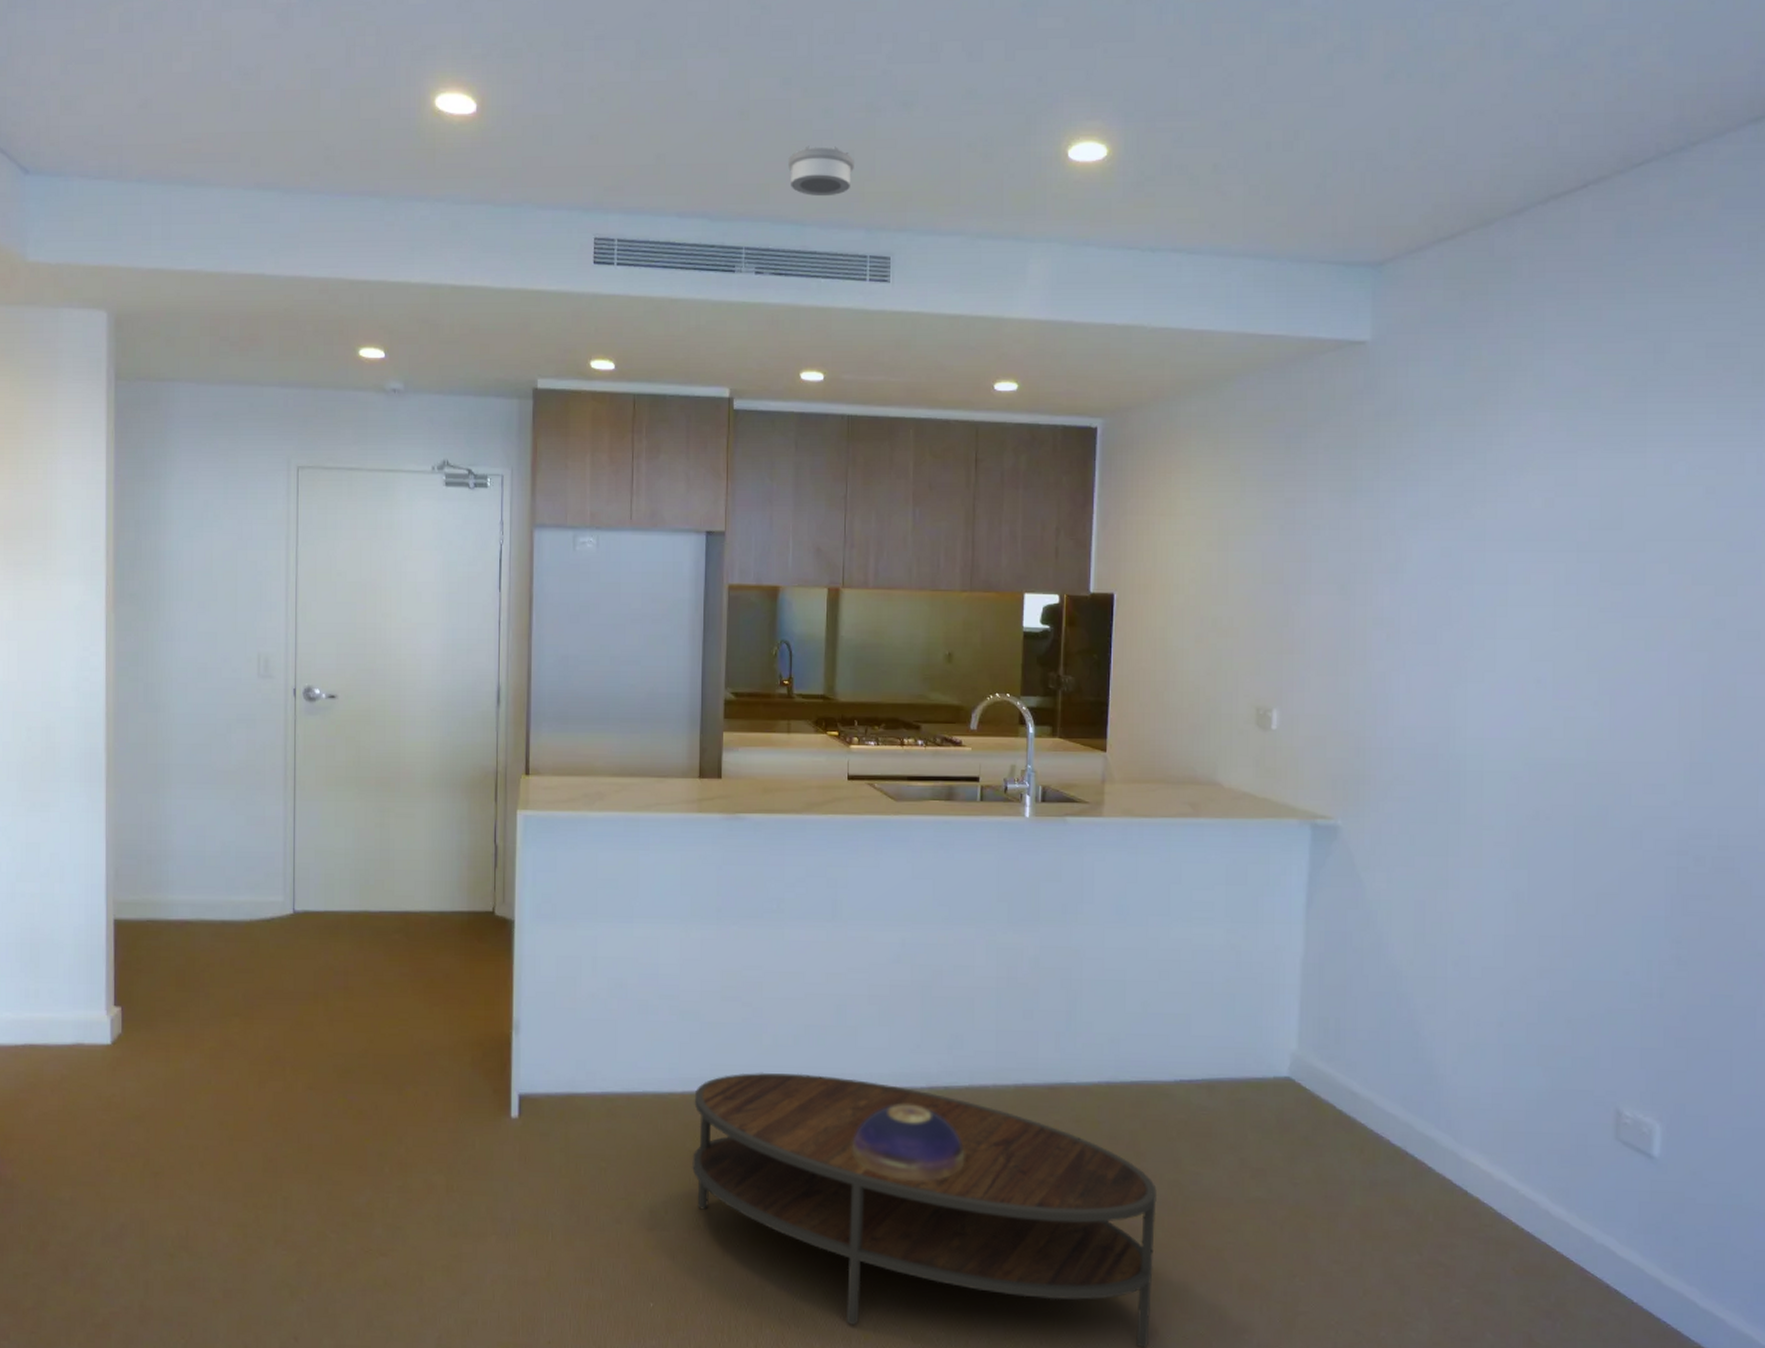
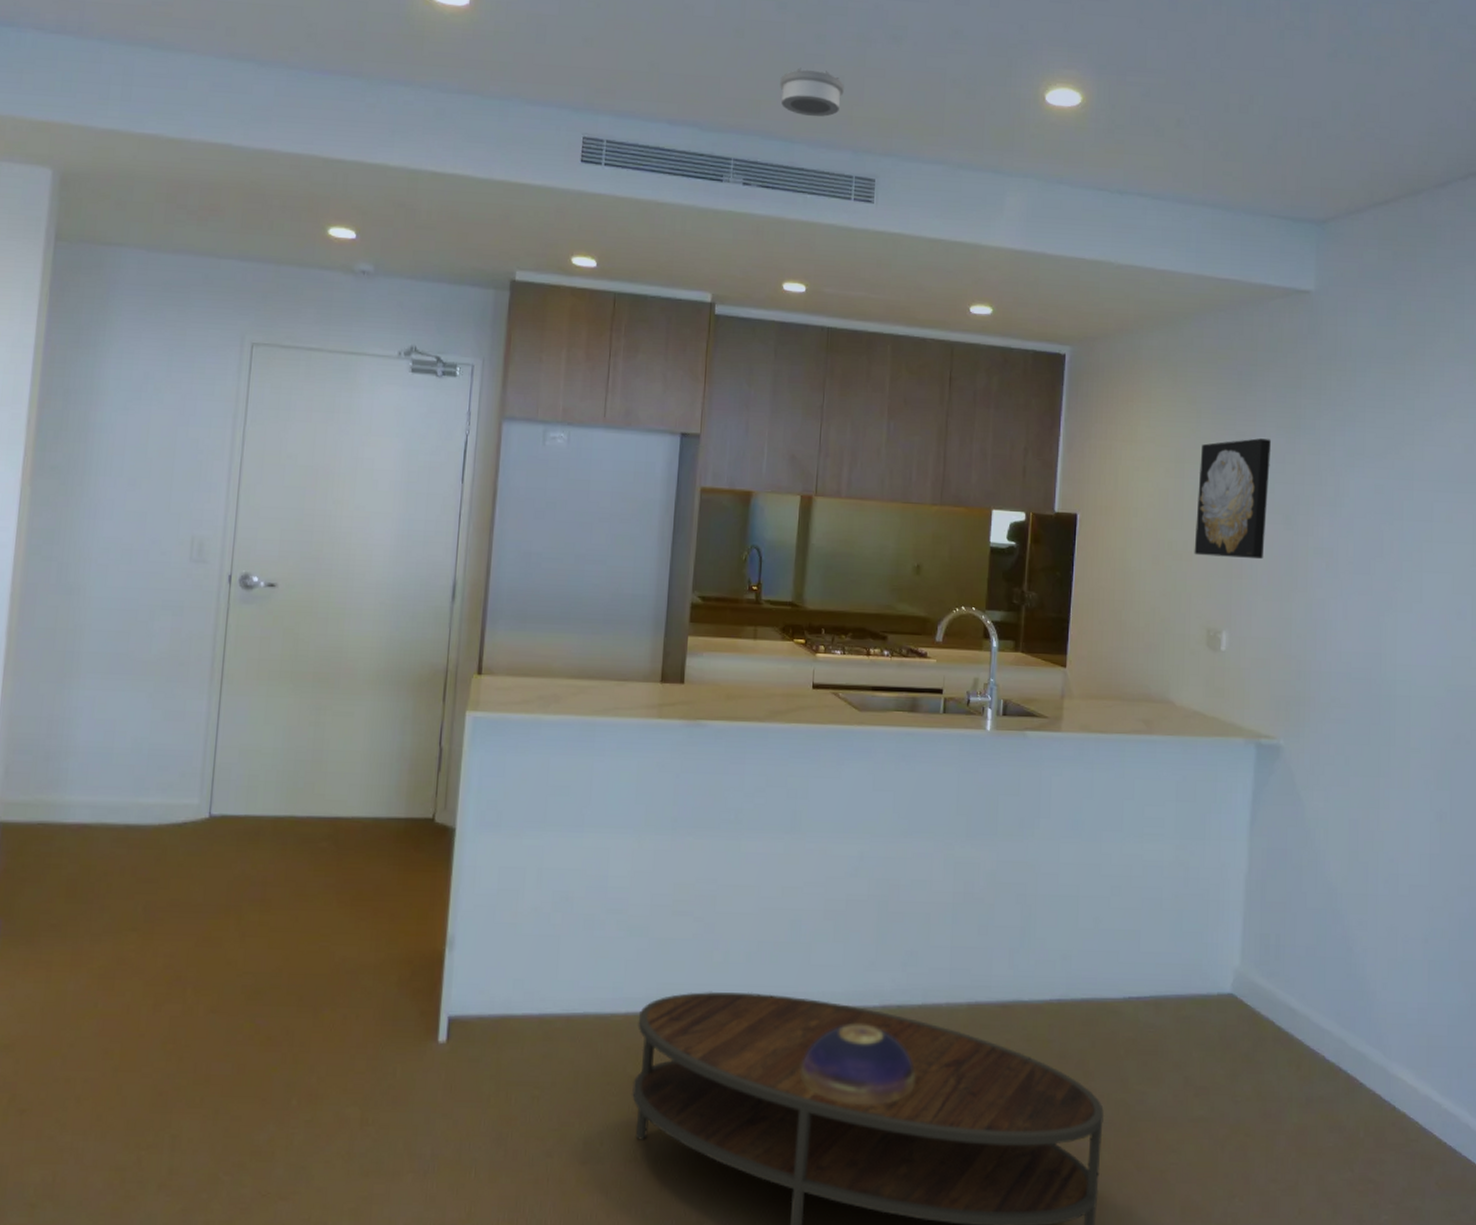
wall art: none [1240,505,1323,633] -> present [1194,438,1271,560]

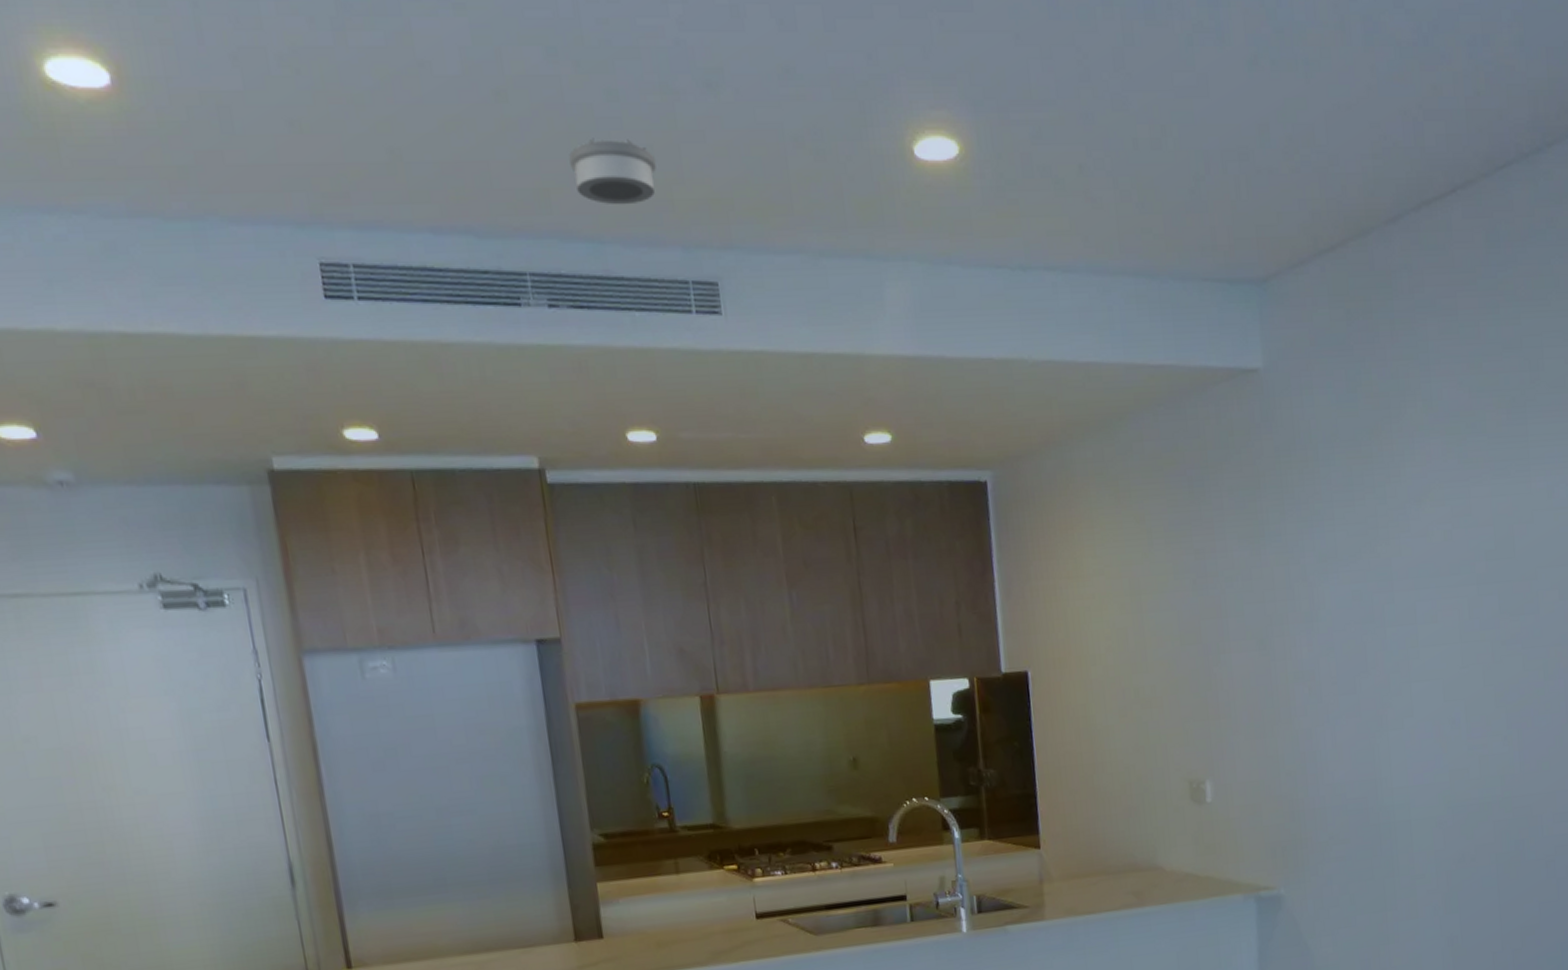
wall art: present [1194,438,1271,560] -> none [1157,553,1240,700]

